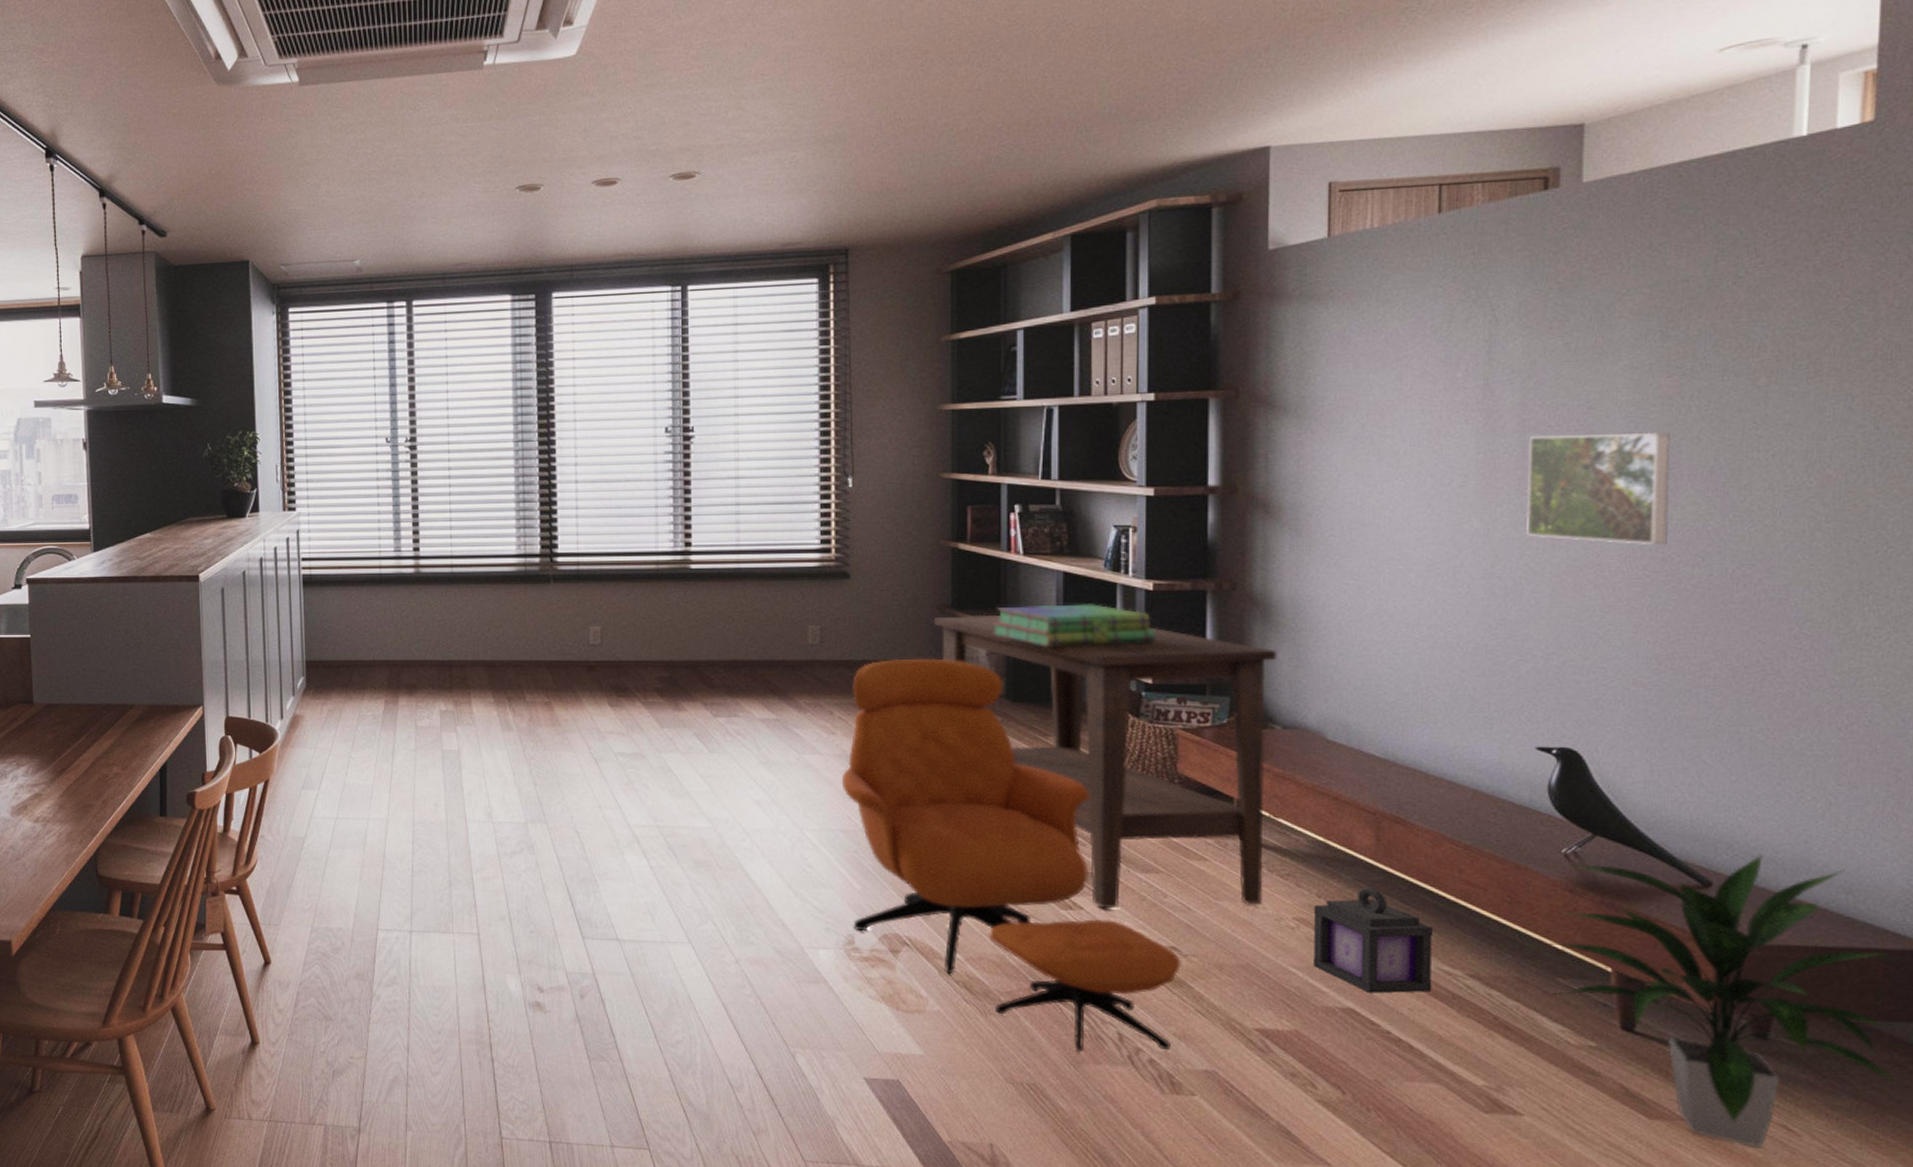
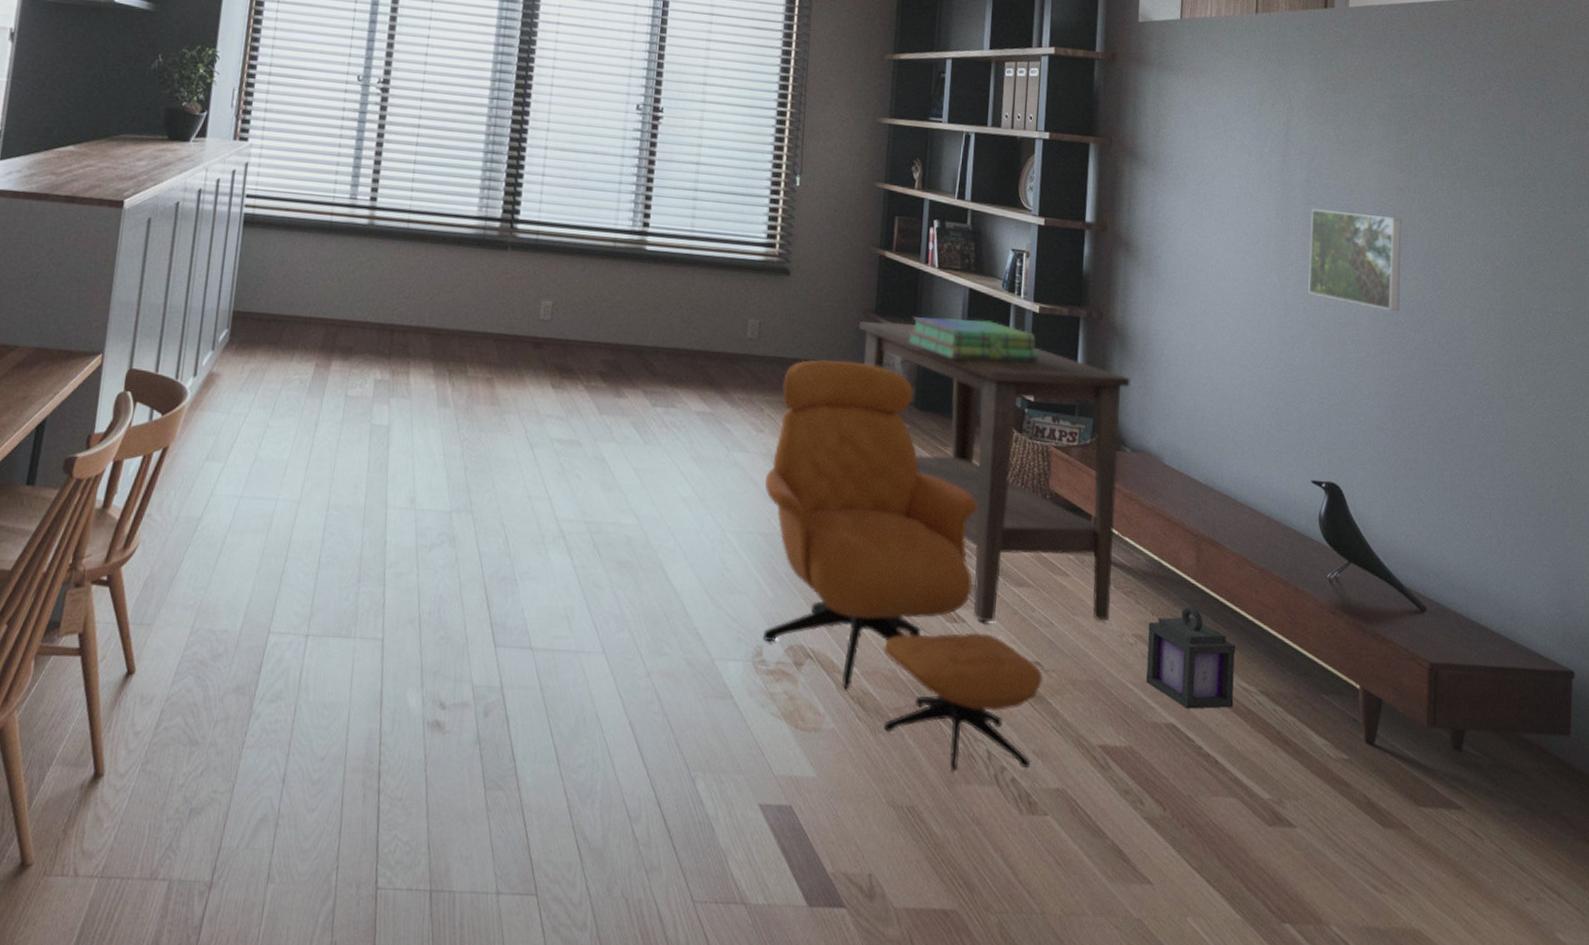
indoor plant: present [1550,854,1900,1148] -> none [1318,583,1545,852]

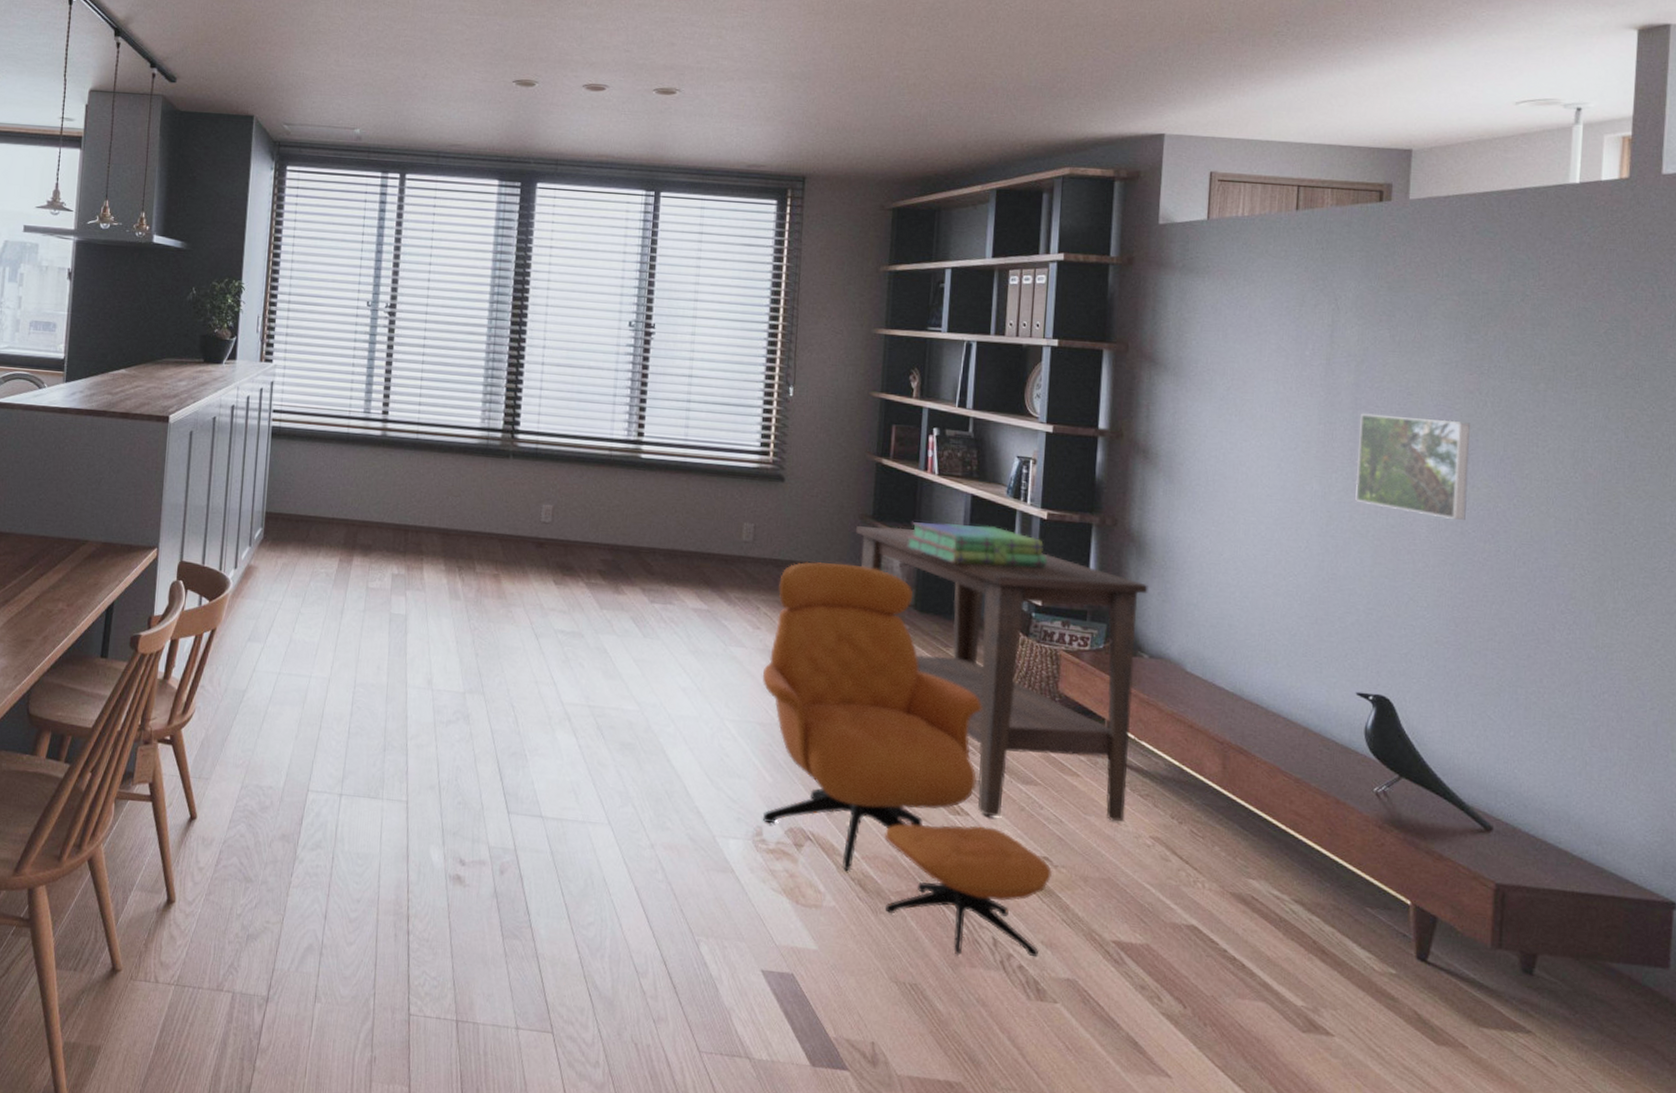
lantern: present [1146,606,1235,709] -> none [1165,812,1266,915]

